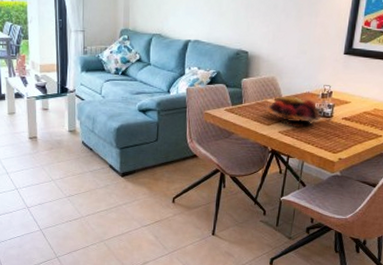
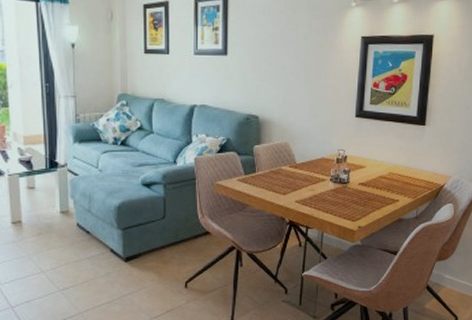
fruit basket: present [264,96,322,127] -> none [279,162,338,196]

